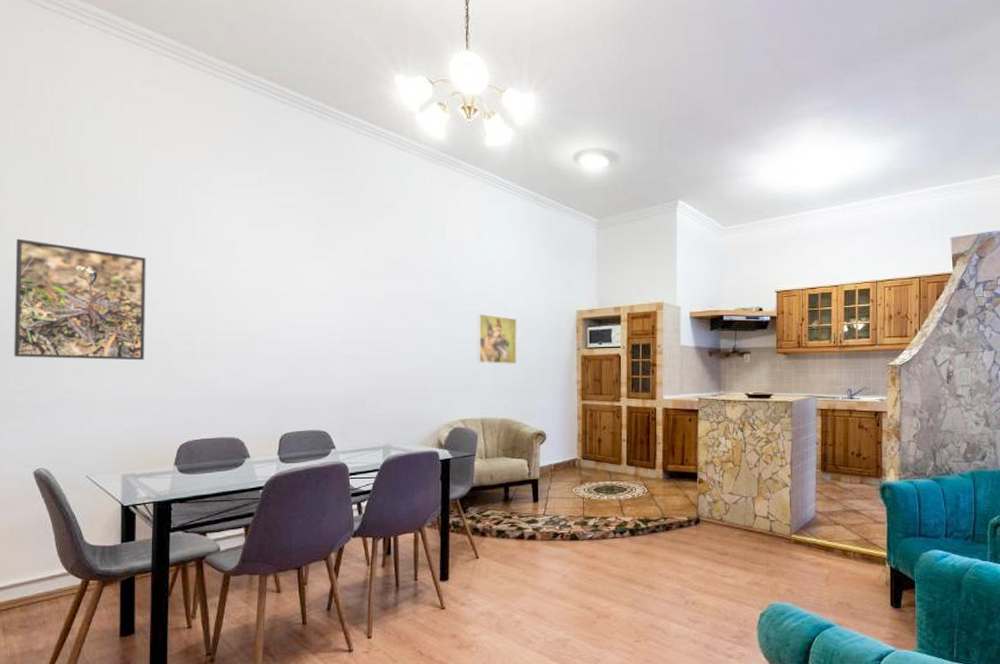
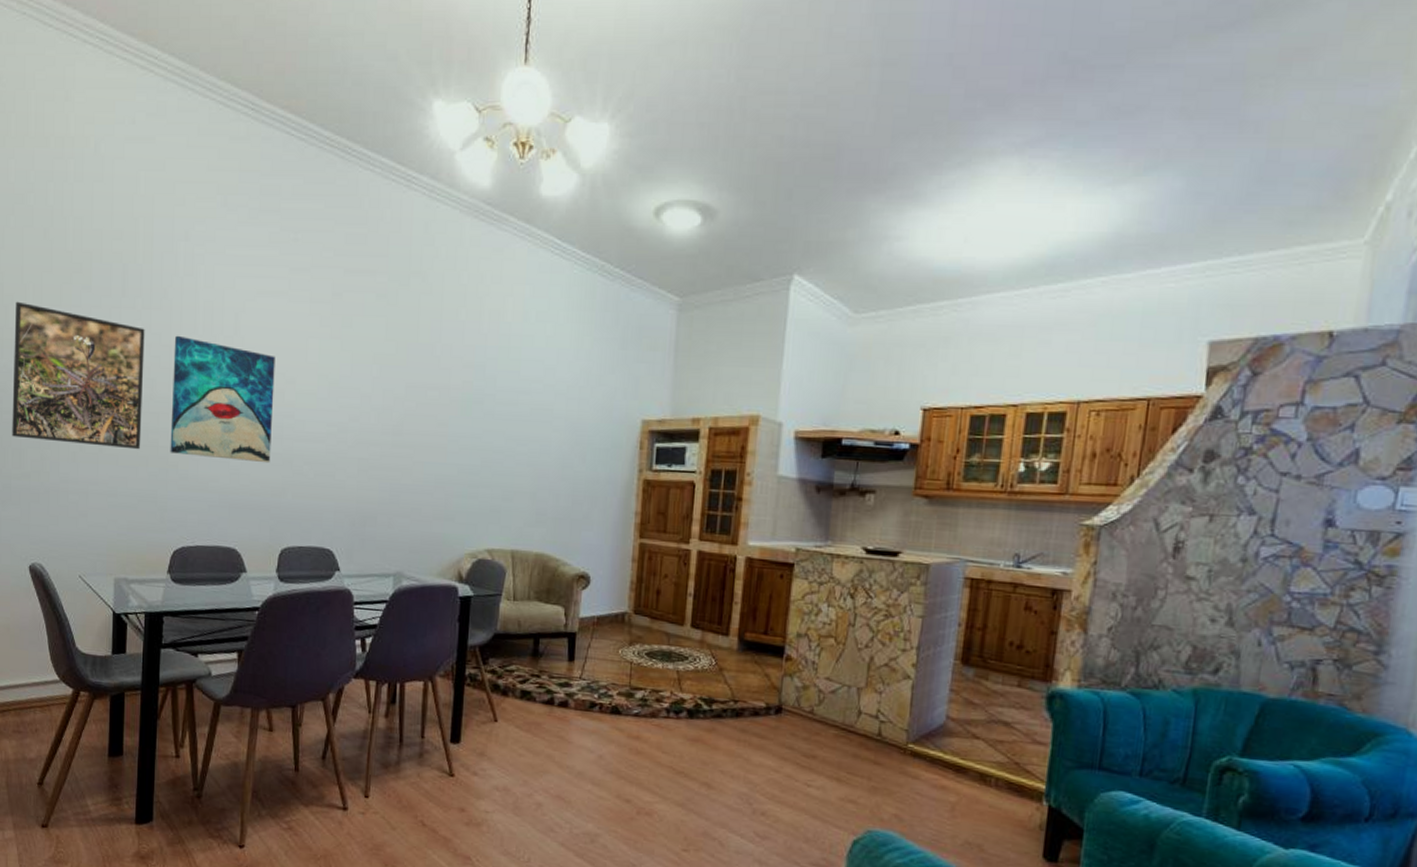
wall art: none [173,262,269,364] -> present [170,335,275,463]
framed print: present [477,313,517,365] -> none [511,416,564,486]

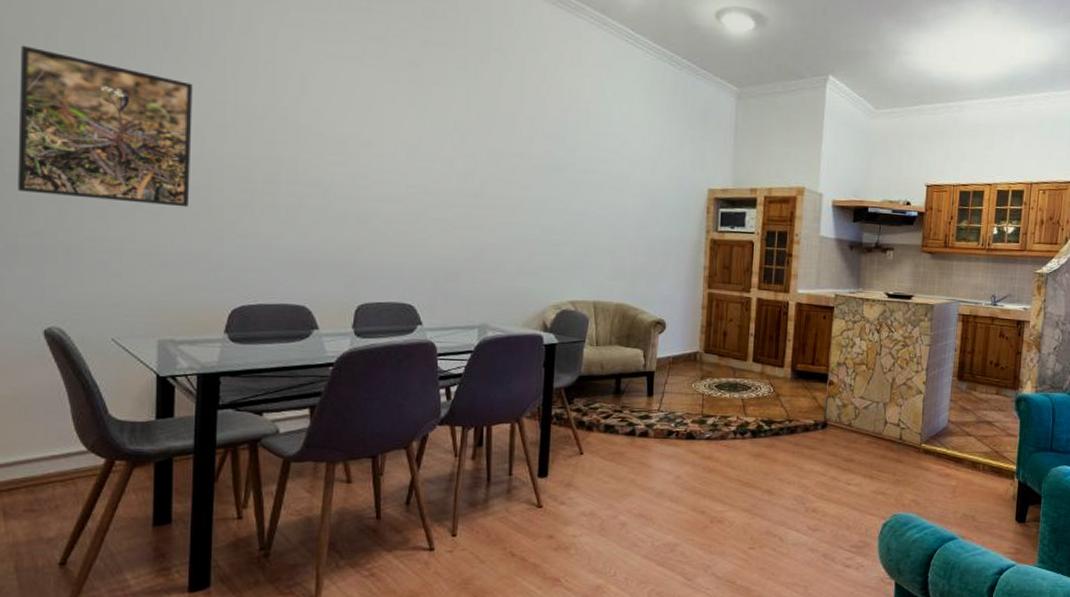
wall art: present [170,335,275,463] -> none [226,92,348,223]

